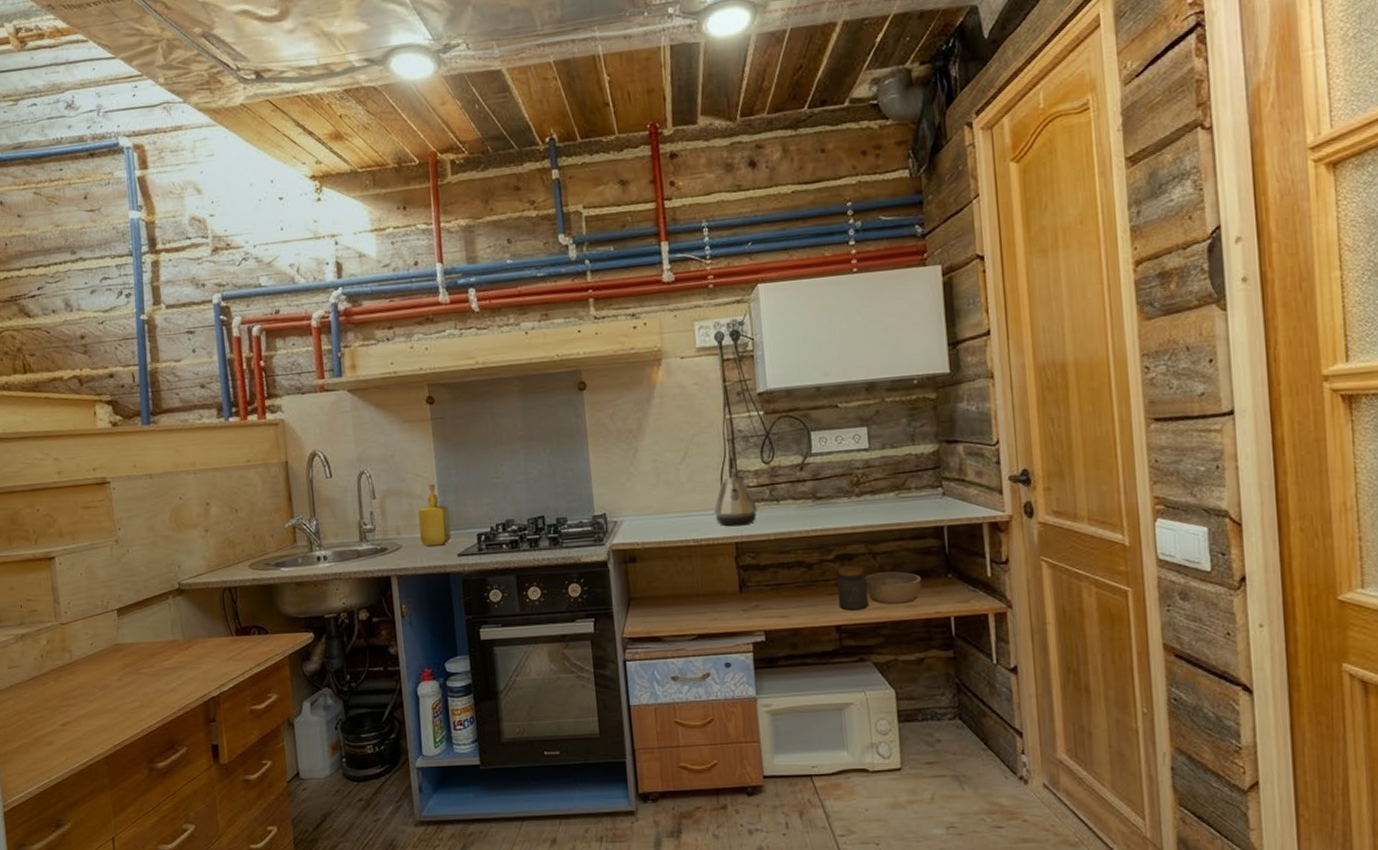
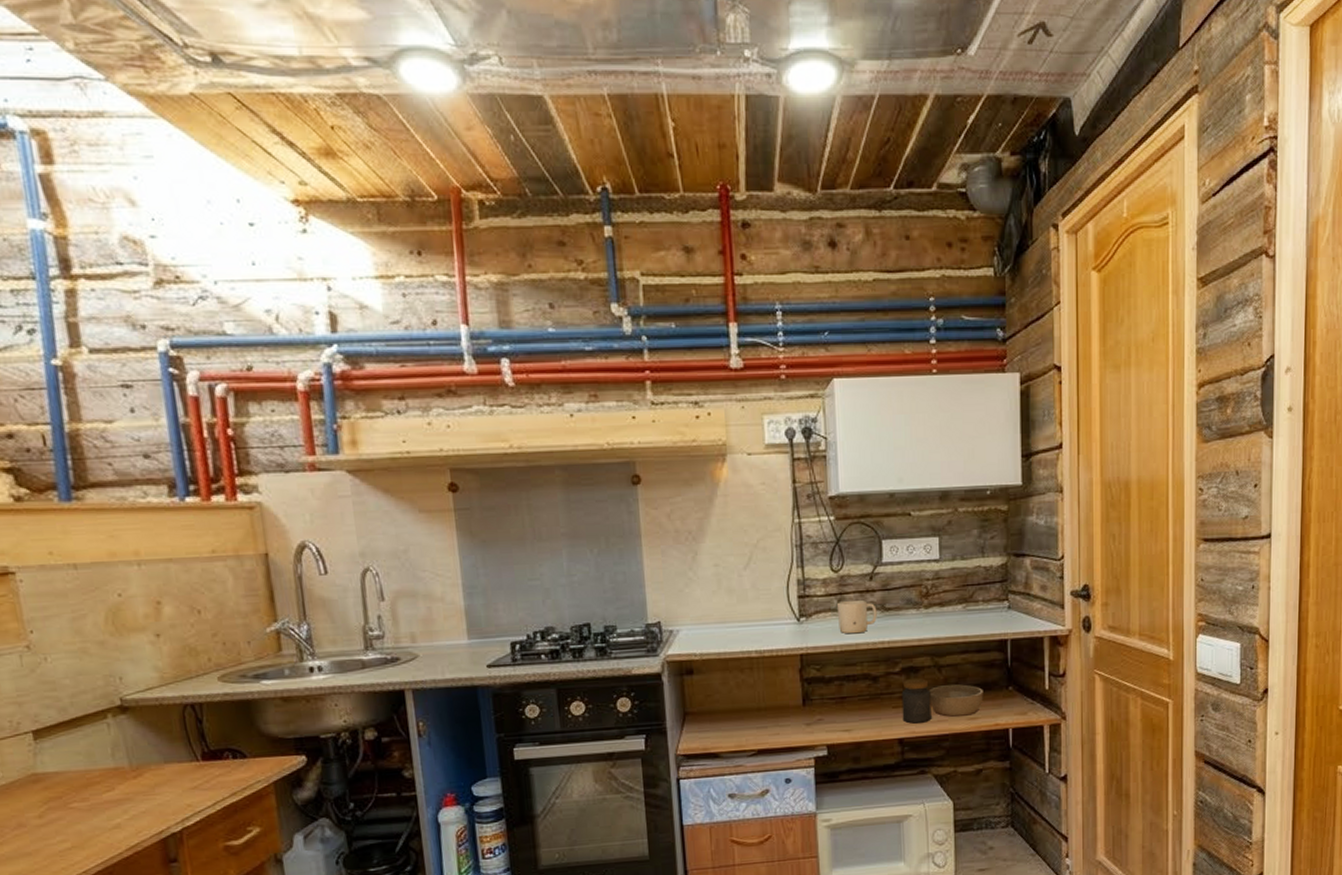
soap dispenser: present [418,484,452,547] -> none [438,585,480,656]
kettle: present [713,455,757,526] -> none [778,562,824,637]
mug: none [768,489,809,523] -> present [836,600,877,634]

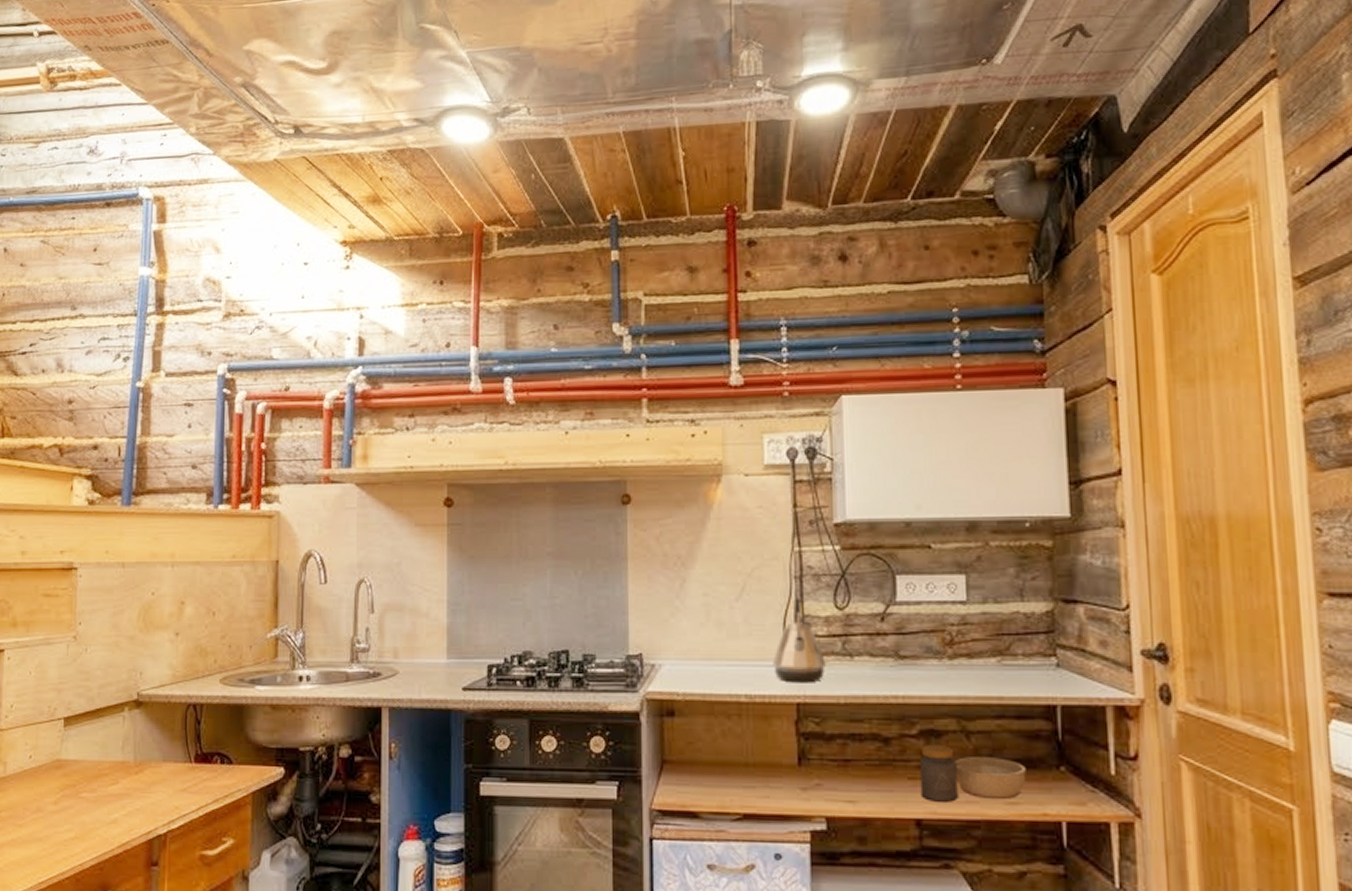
kettle: none [778,562,824,637] -> present [771,596,826,683]
mug: present [836,600,877,634] -> none [840,643,890,684]

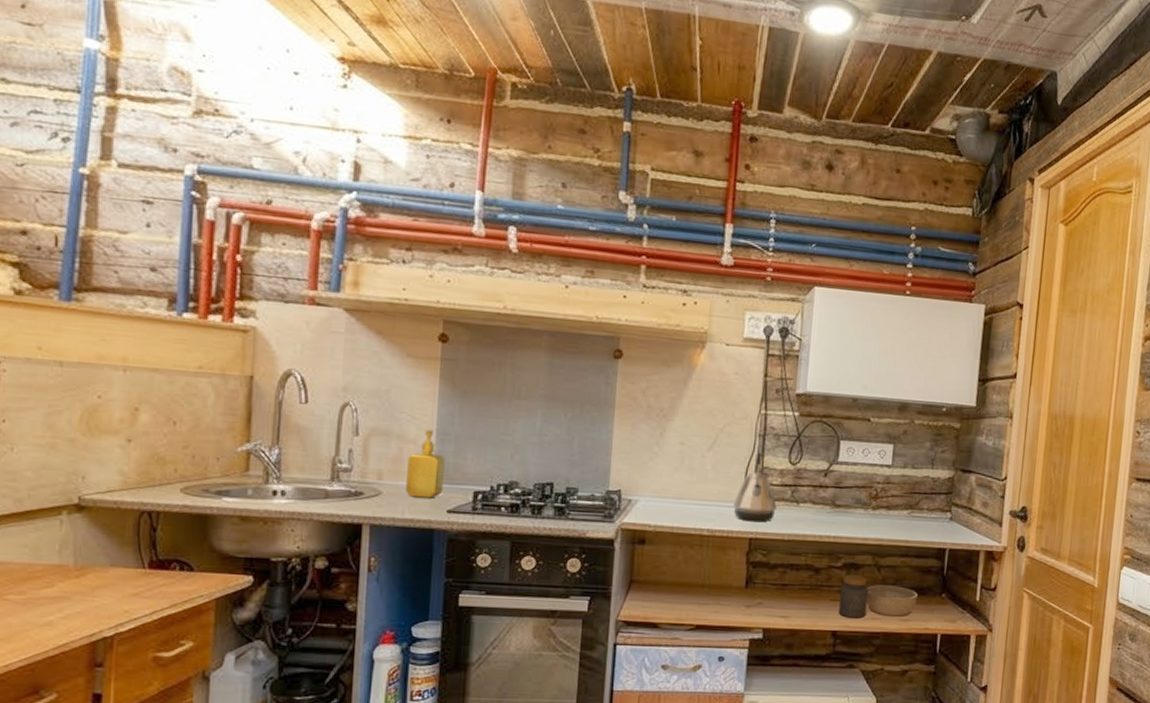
soap dispenser: none [420,601,457,675] -> present [405,430,445,498]

